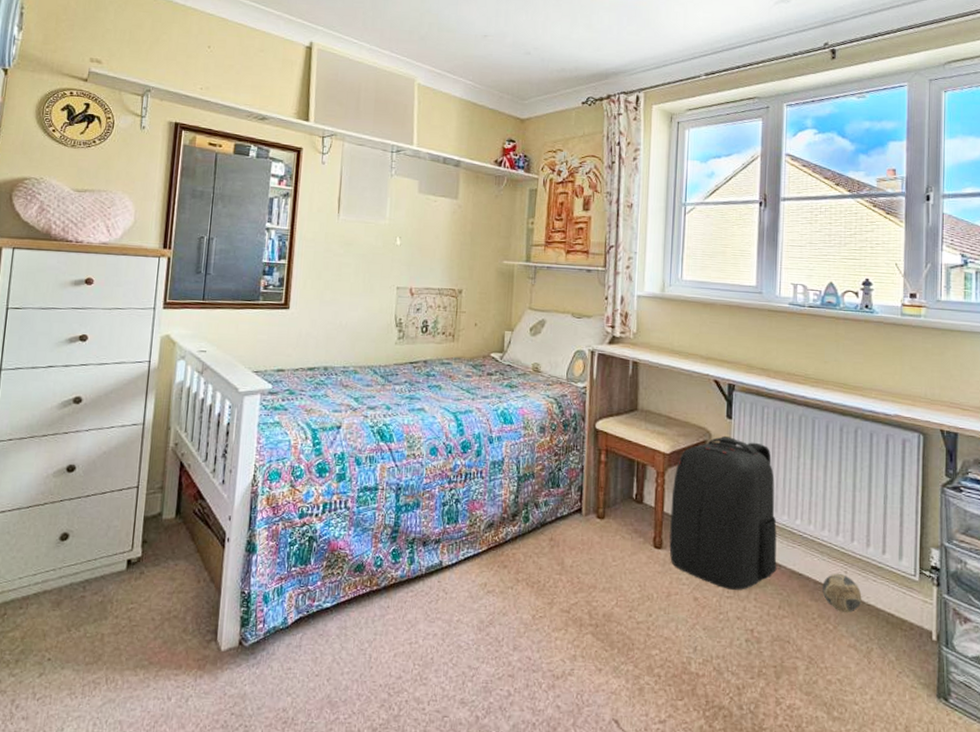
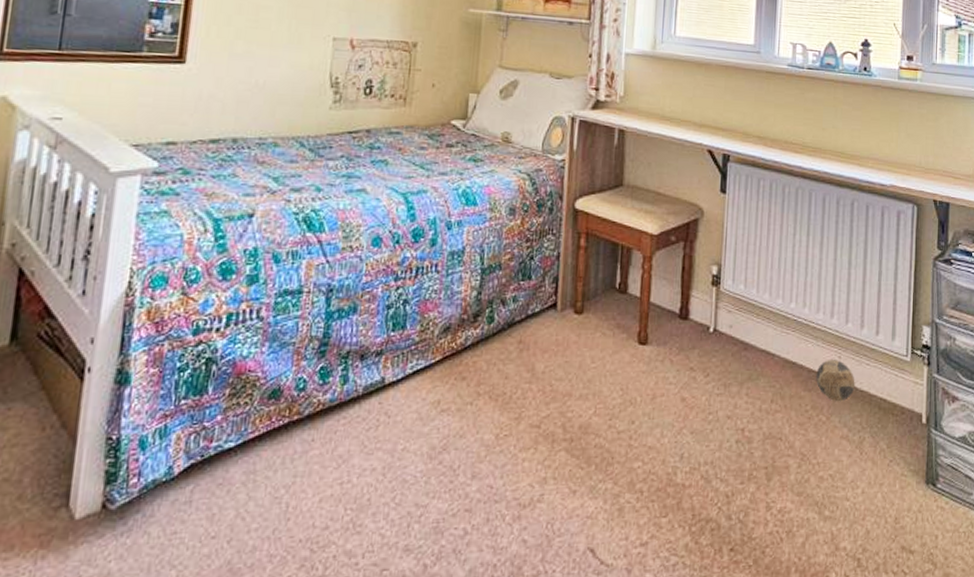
backpack: present [669,436,777,590] -> none [655,213,771,386]

